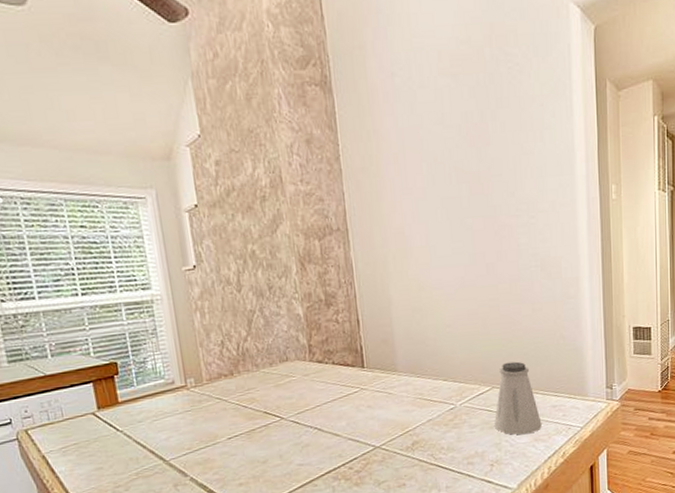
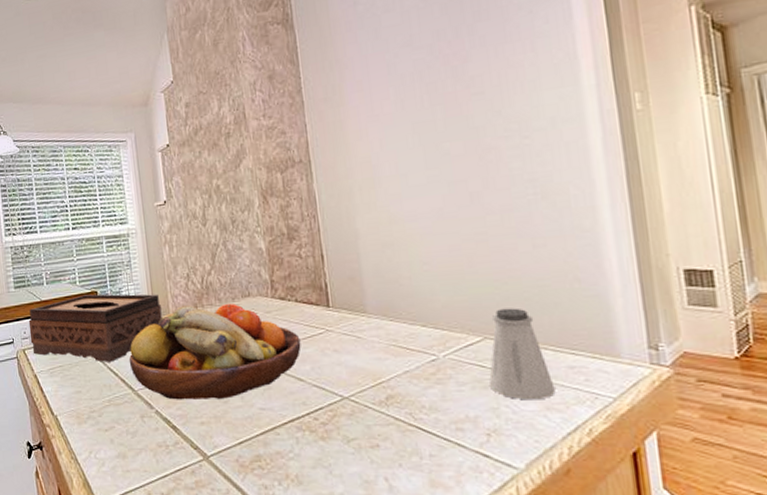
tissue box: none [30,362,195,436] -> present [28,294,162,362]
fruit bowl: none [159,368,338,466] -> present [129,303,301,400]

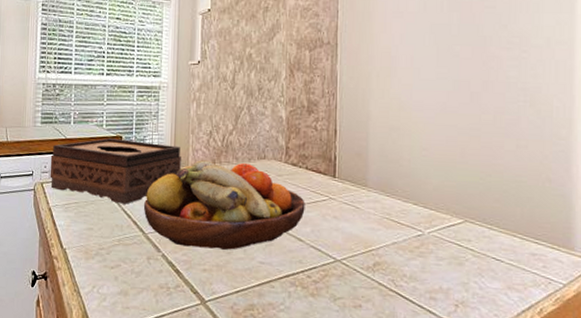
saltshaker: present [488,308,556,401] -> none [463,197,518,280]

